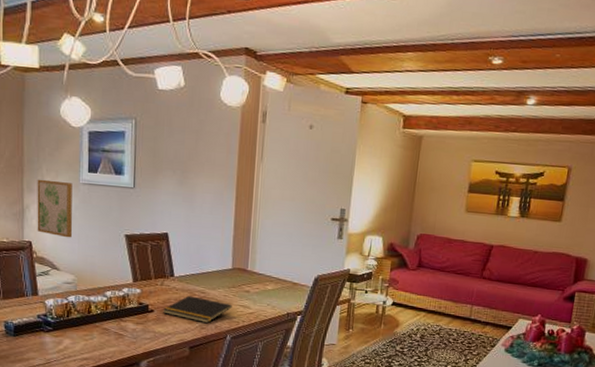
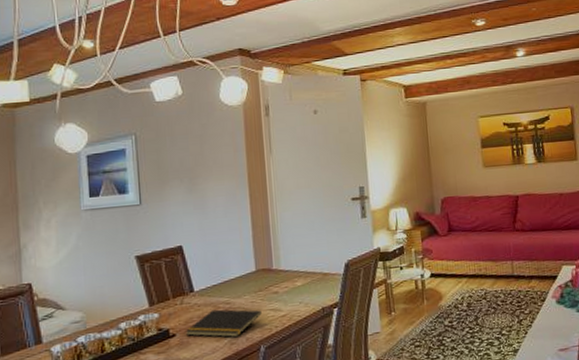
wall art: present [37,179,73,238] -> none [34,212,78,272]

